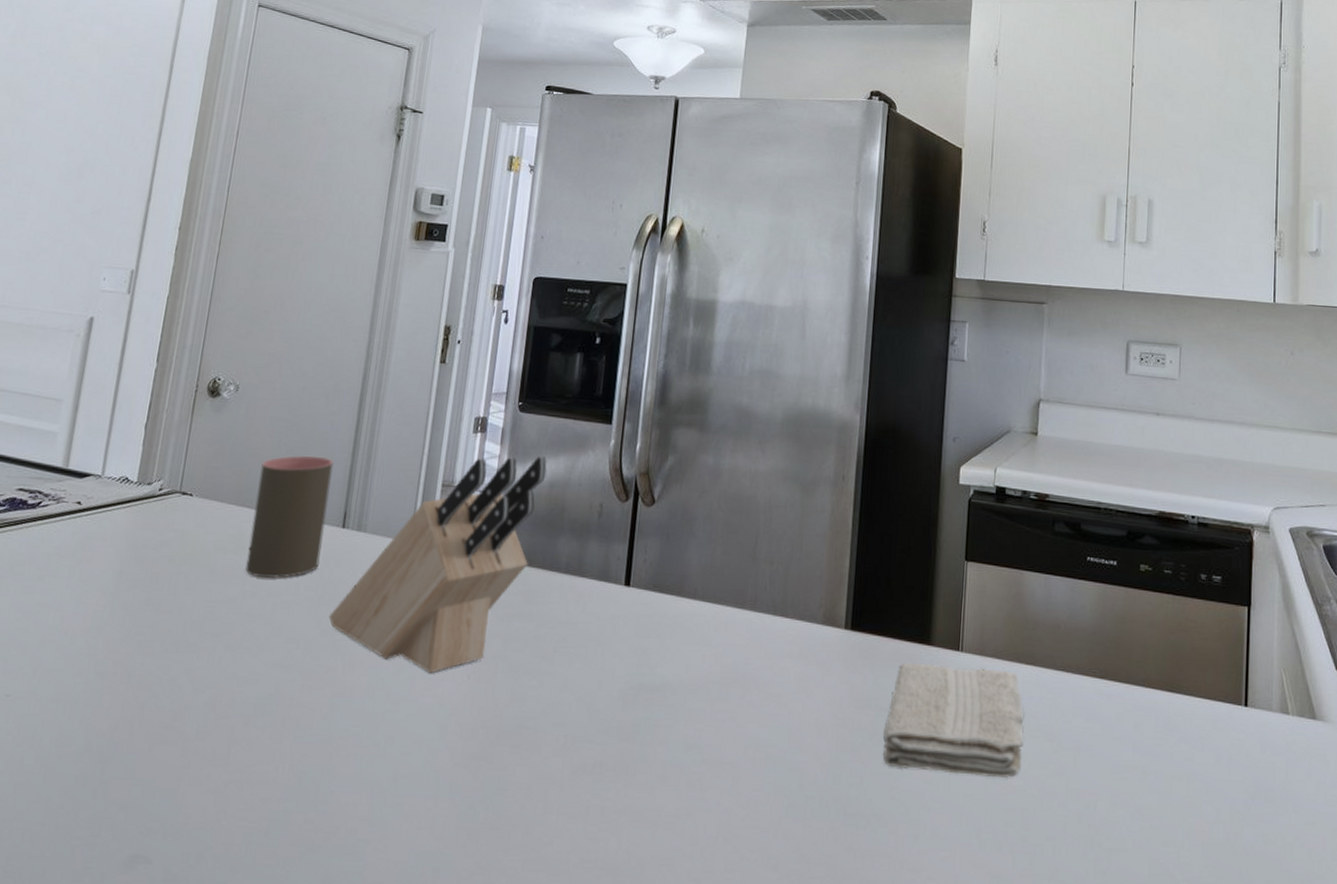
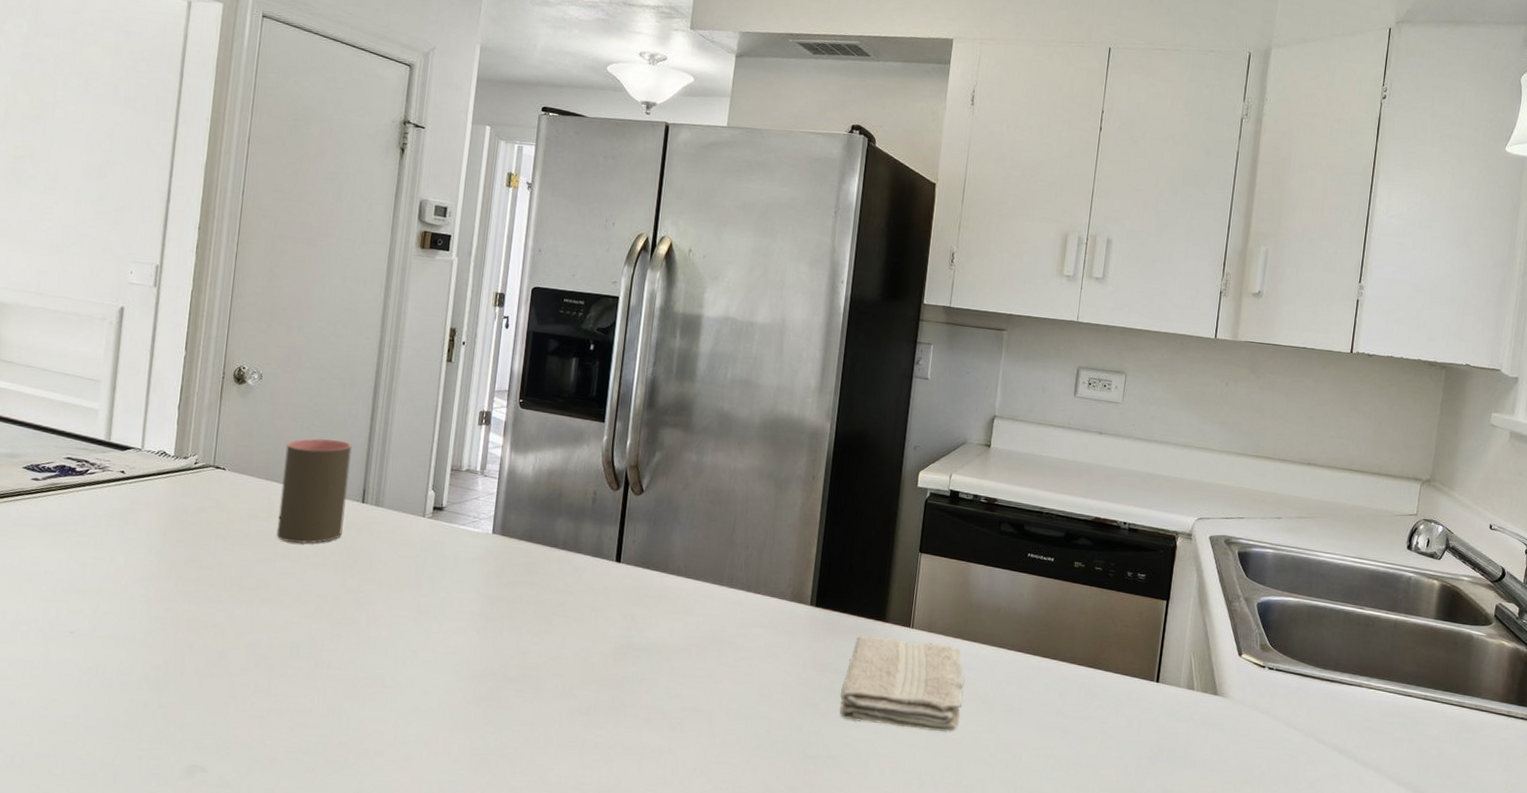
knife block: present [329,455,547,674] -> none [353,447,546,629]

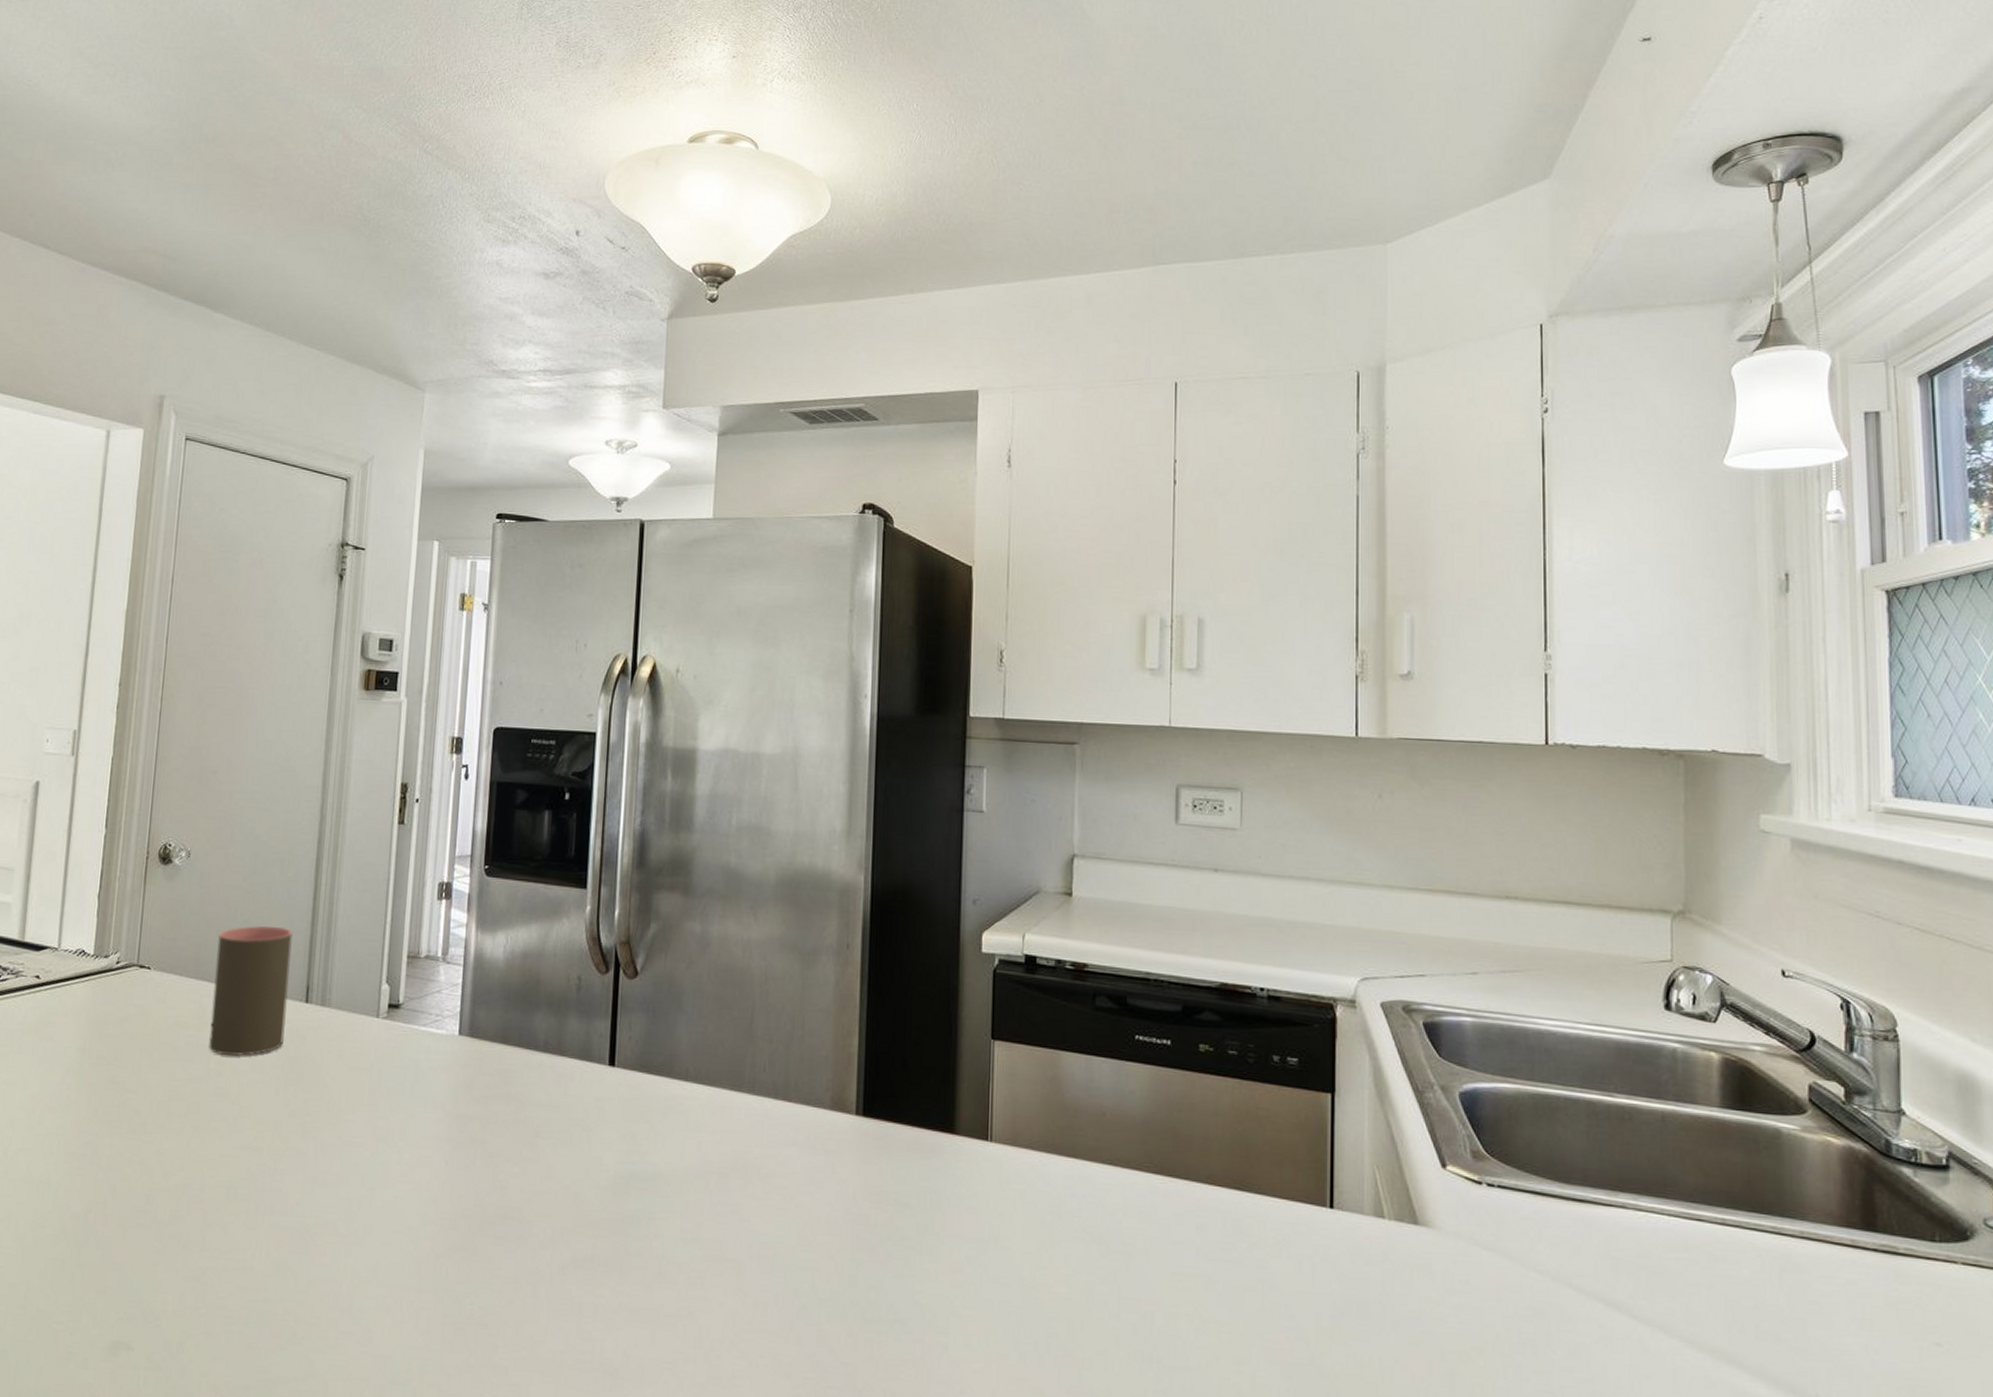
washcloth: present [839,635,964,732] -> none [904,1152,1067,1283]

